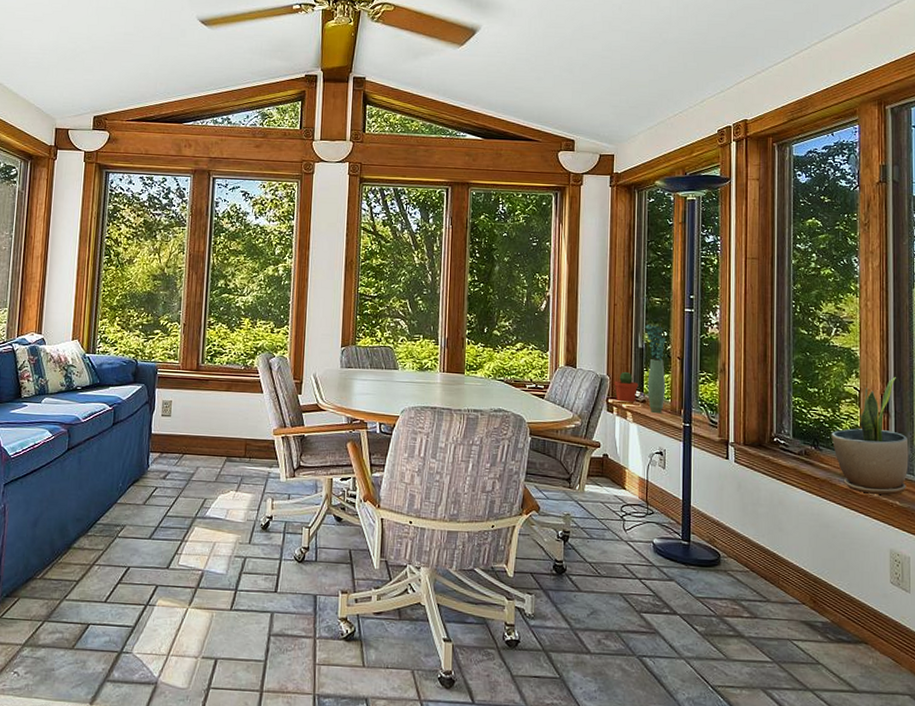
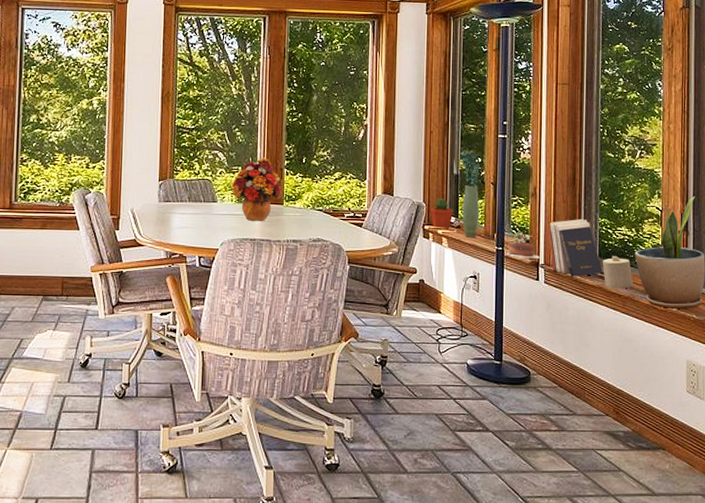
flower arrangement: none [412,326,463,390] -> present [231,157,282,221]
succulent plant: none [692,408,730,437] -> present [505,232,540,259]
books: none [737,397,797,457] -> present [547,219,603,277]
candle: none [797,435,831,472] -> present [603,255,634,289]

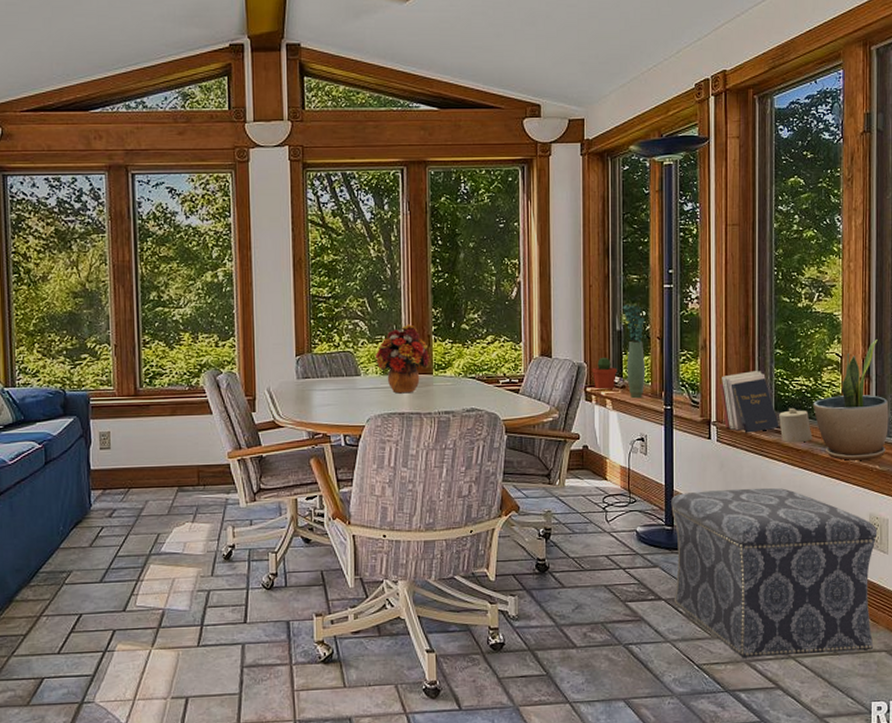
ottoman: none [500,329,694,494] -> present [671,487,878,659]
succulent plant: present [505,232,540,259] -> none [674,388,712,417]

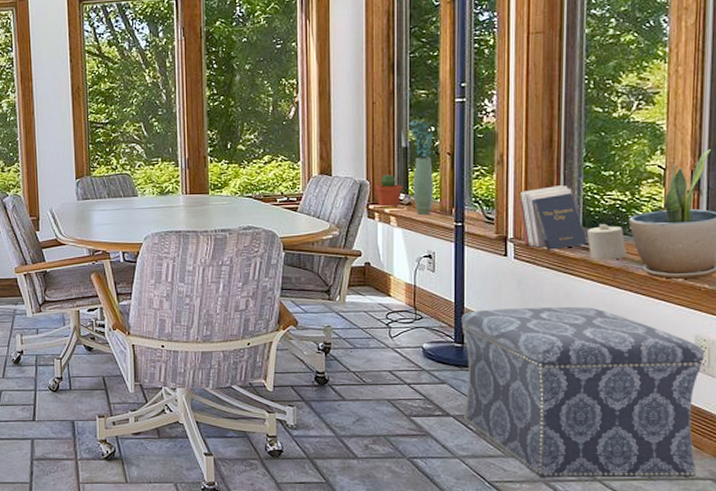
flower arrangement: present [375,324,430,394] -> none [151,146,206,213]

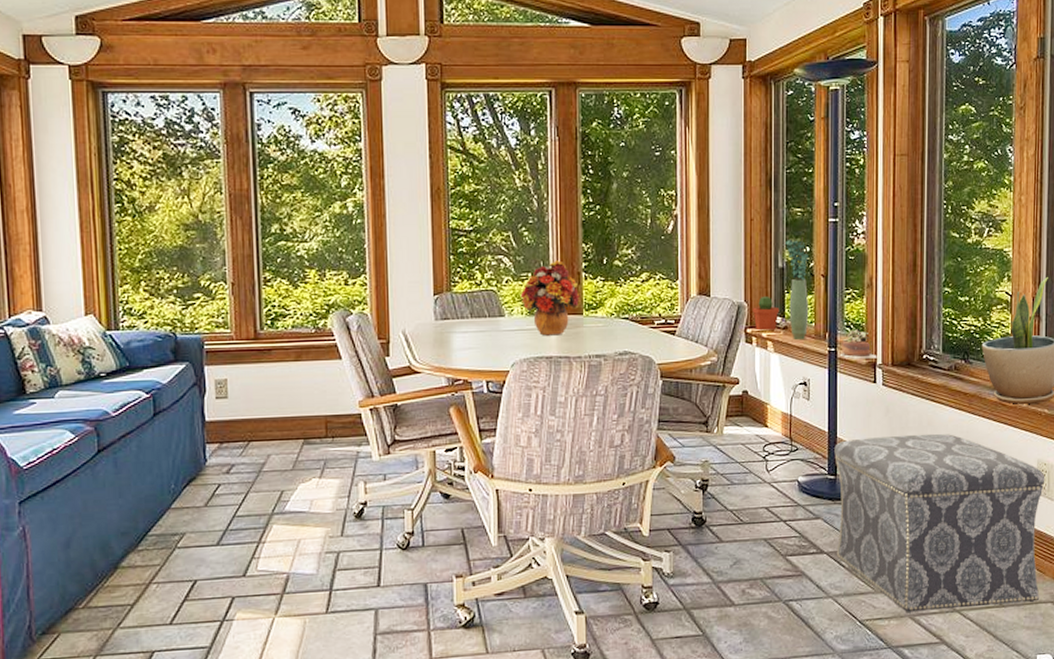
flower arrangement: none [151,146,206,213] -> present [520,260,580,336]
succulent plant: none [465,204,508,234] -> present [838,329,877,360]
books: present [518,185,587,250] -> none [885,310,947,376]
candle: present [587,223,627,261] -> none [947,349,981,387]

